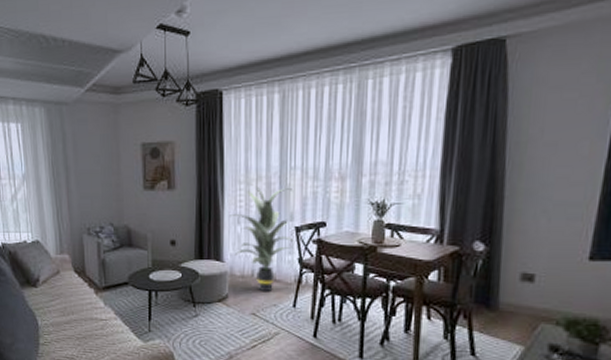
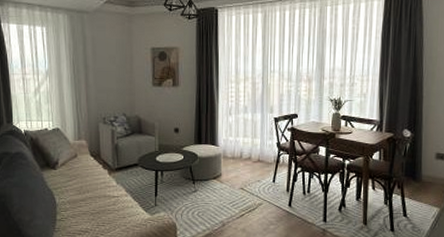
indoor plant: present [230,184,296,292] -> none [223,83,275,171]

